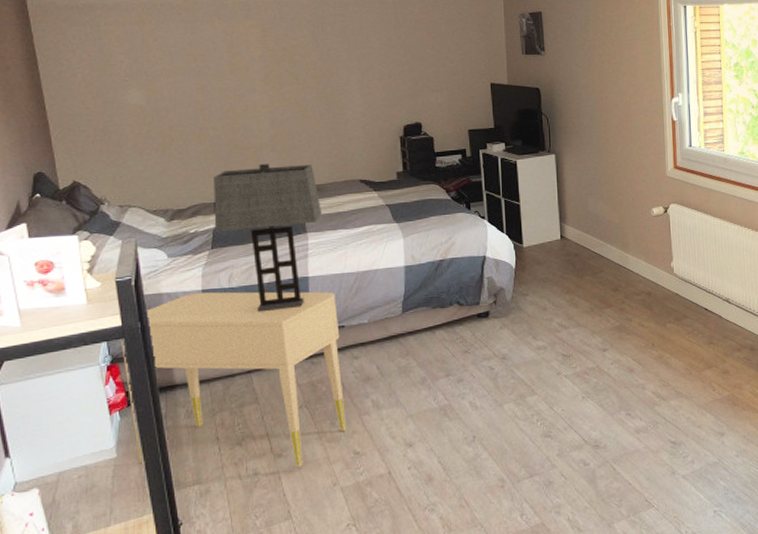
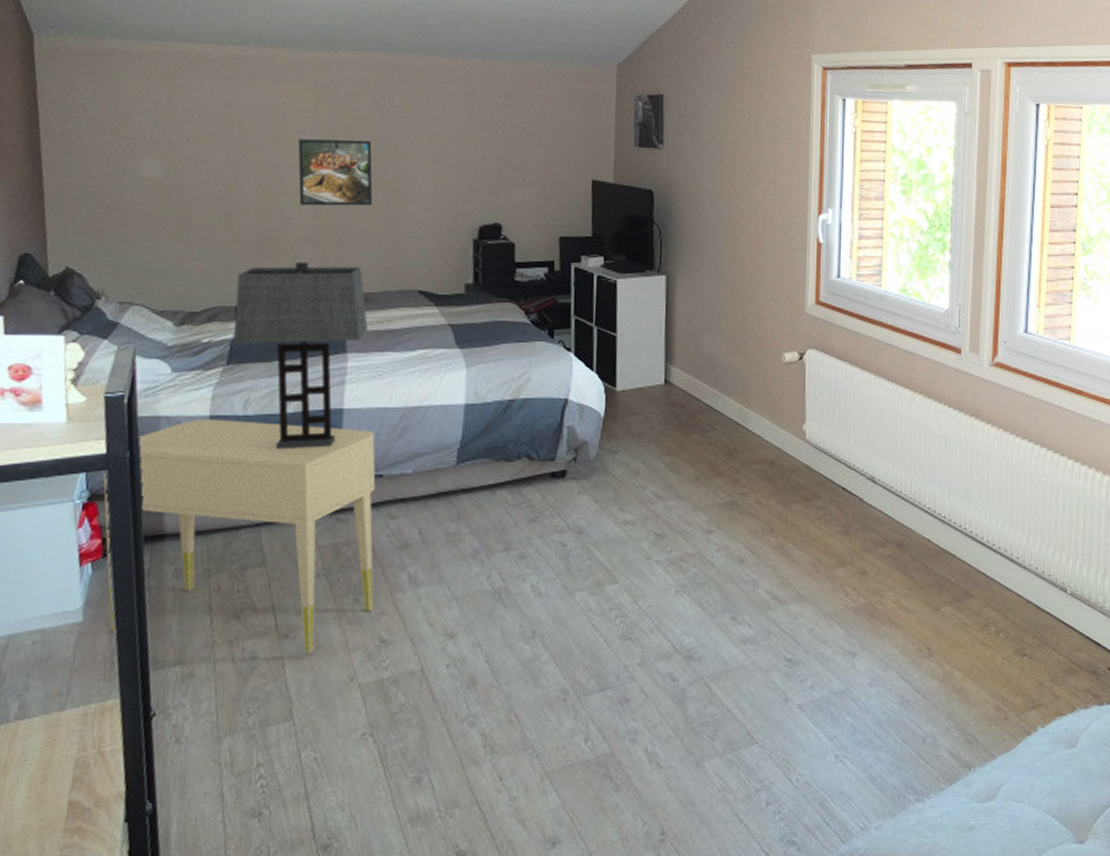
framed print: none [252,63,317,119] -> present [298,138,373,206]

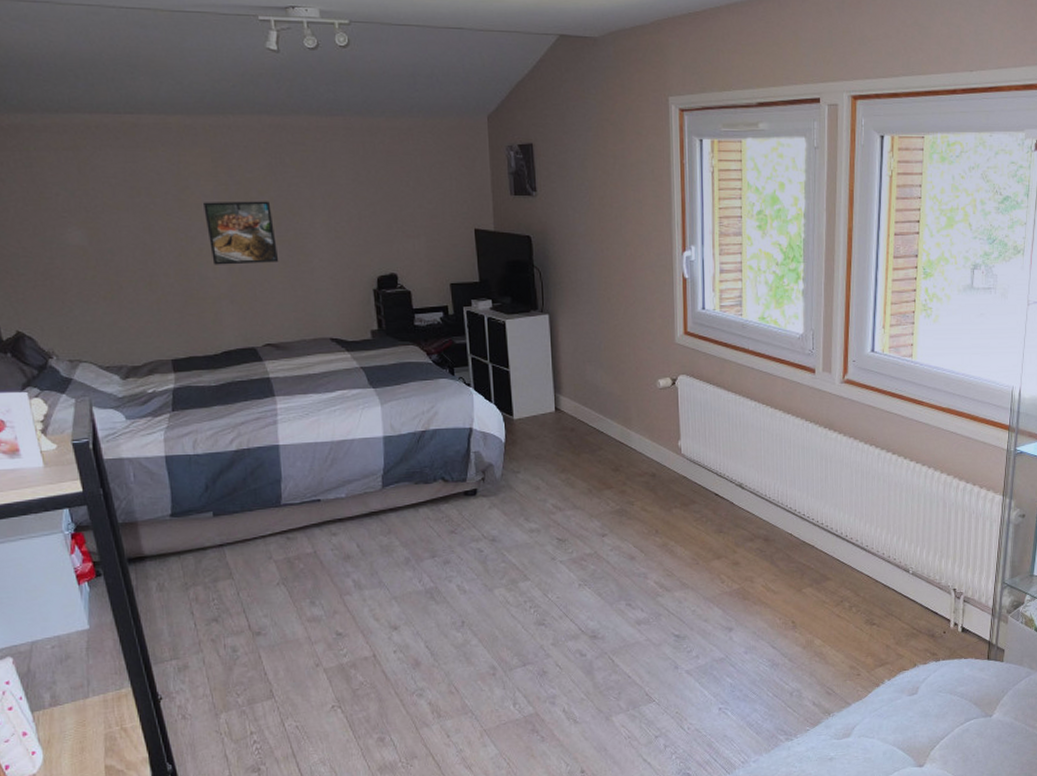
nightstand: present [102,418,376,653] -> none [82,458,328,646]
table lamp: present [234,261,368,450] -> none [169,316,290,482]

